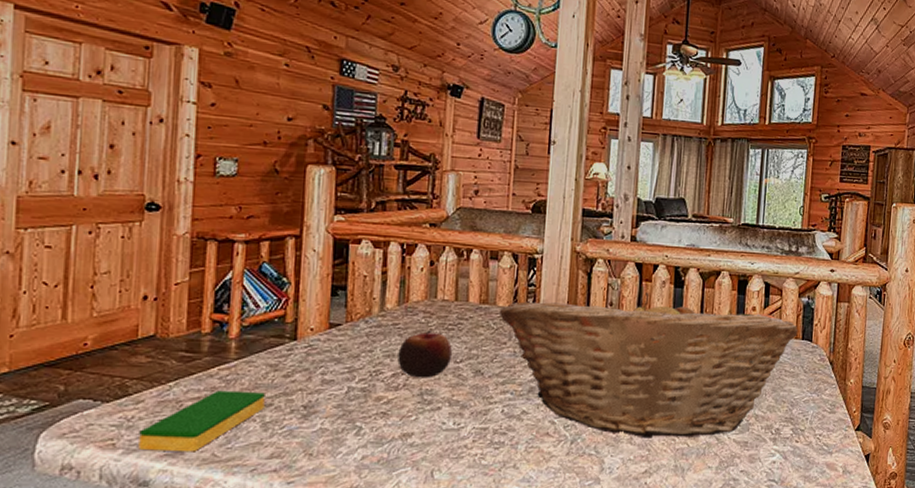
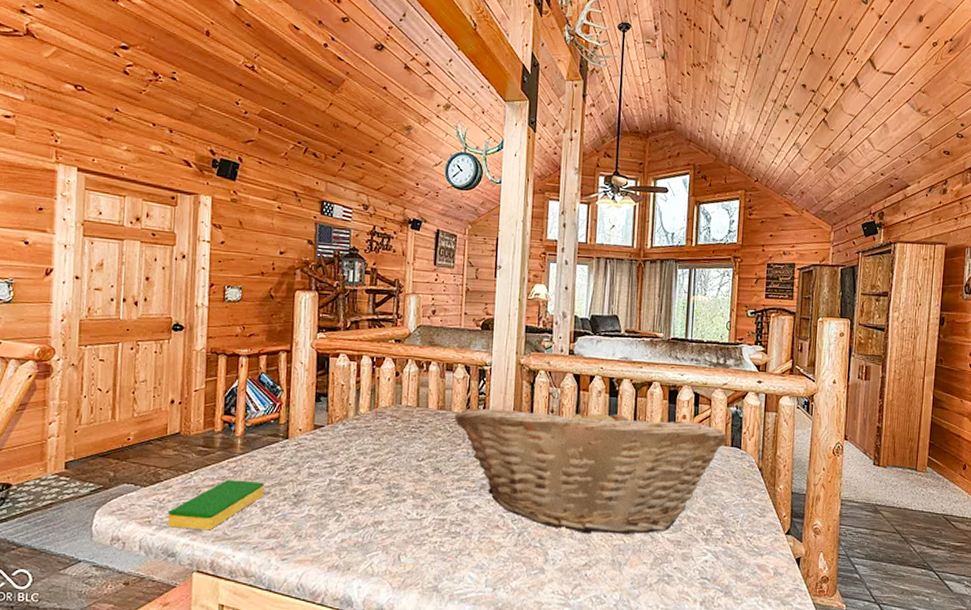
apple: present [397,330,453,378] -> none [369,432,415,474]

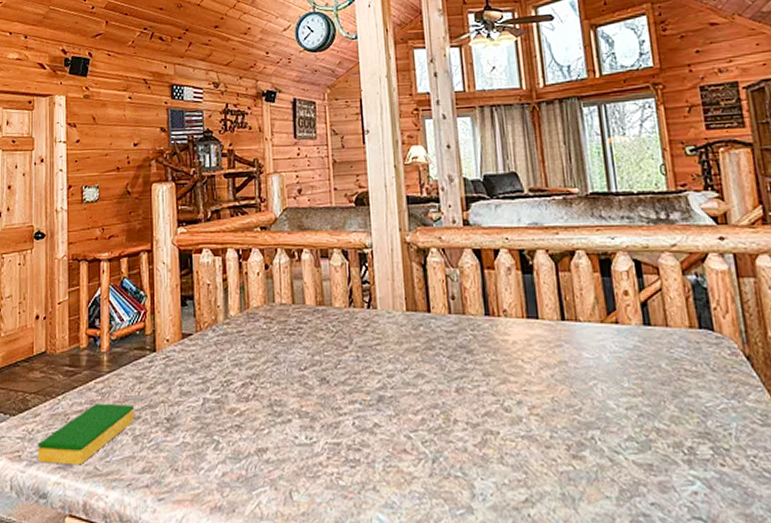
fruit basket: present [454,401,727,535] -> none [336,282,692,458]

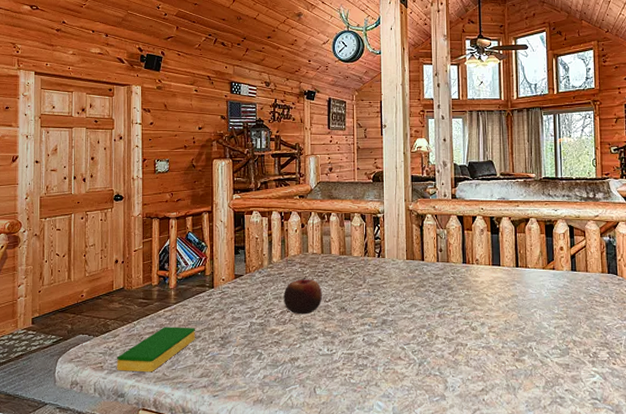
apple: none [245,336,296,388] -> present [284,277,323,315]

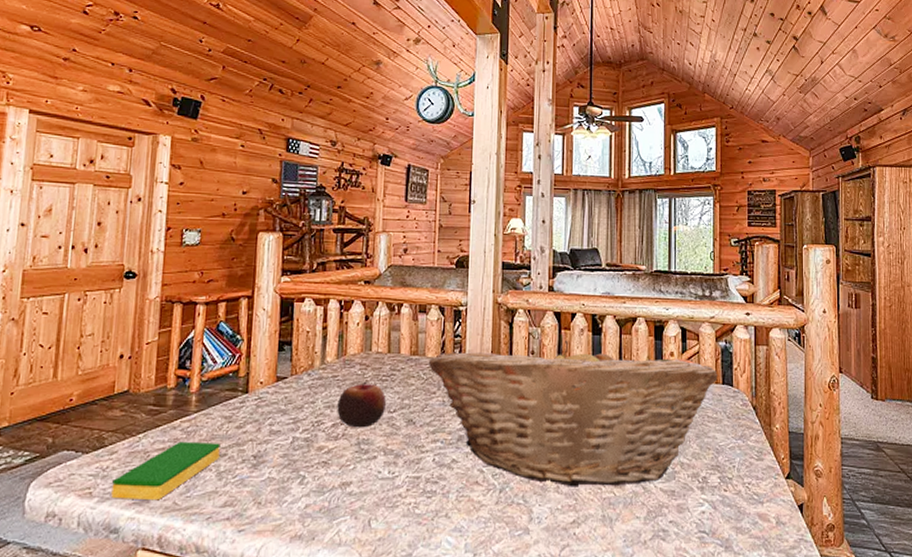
fruit basket: none [354,239,604,362] -> present [428,340,718,487]

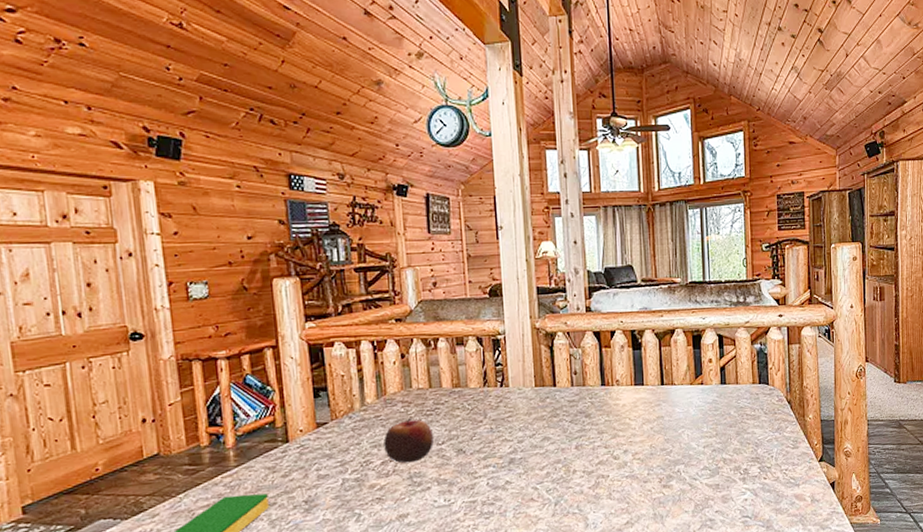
fruit basket: present [428,340,718,487] -> none [471,358,755,493]

